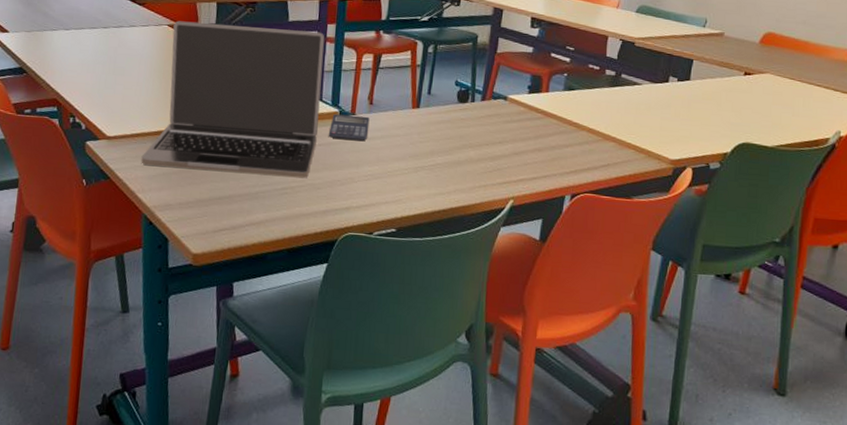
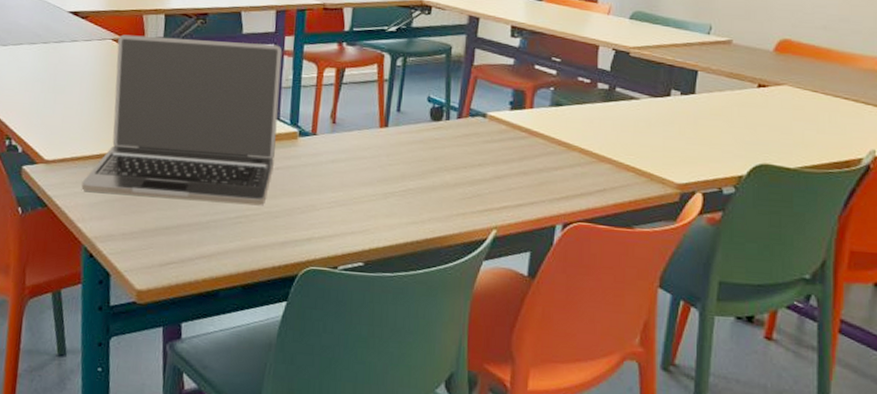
calculator: present [328,114,370,141] -> none [286,134,333,163]

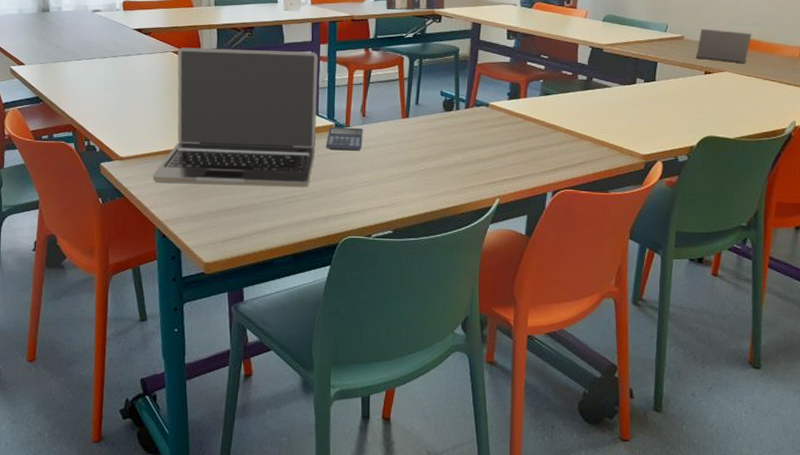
calculator: none [286,134,333,163] -> present [325,127,363,150]
laptop computer: none [748,31,820,77] -> present [696,28,752,64]

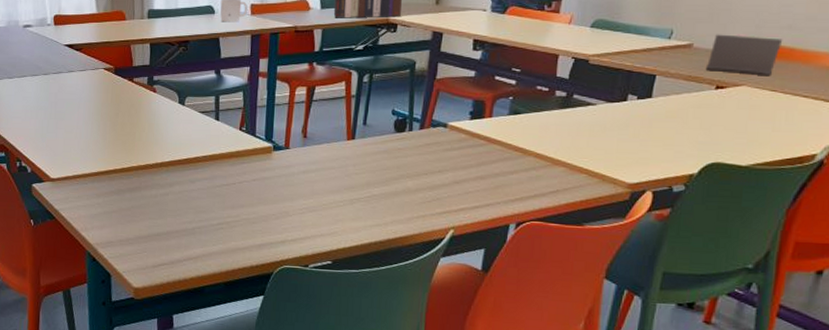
laptop: present [152,47,319,188] -> none [83,64,258,214]
calculator: present [325,127,363,150] -> none [262,149,304,174]

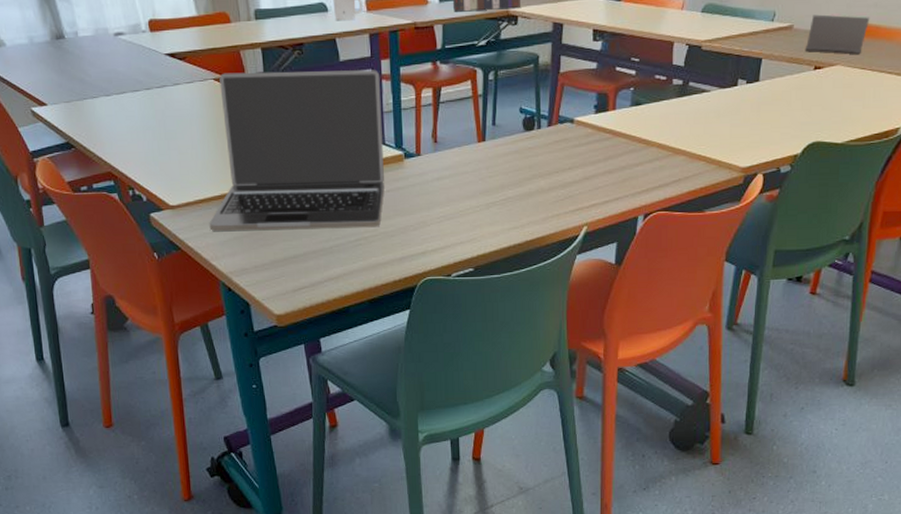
laptop: none [83,64,258,214] -> present [209,70,385,231]

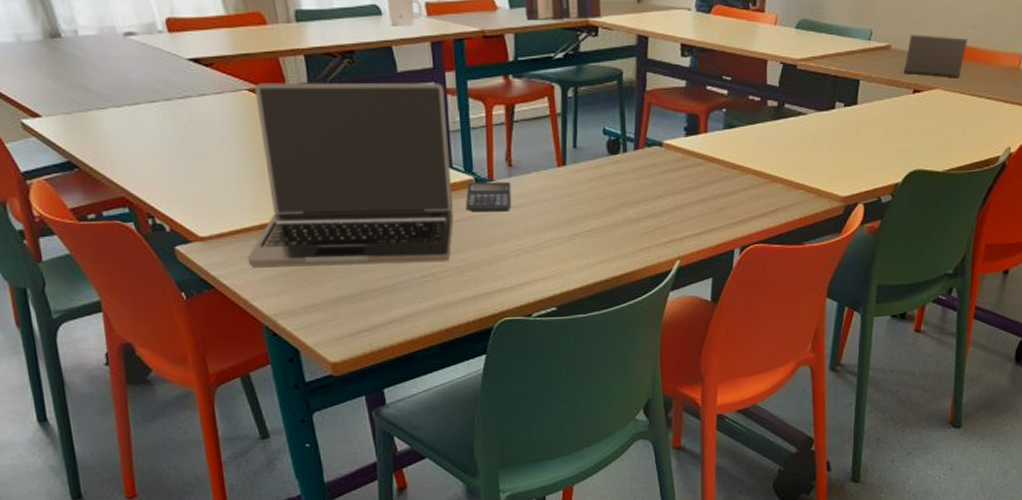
calculator: none [395,156,436,182] -> present [465,181,512,211]

